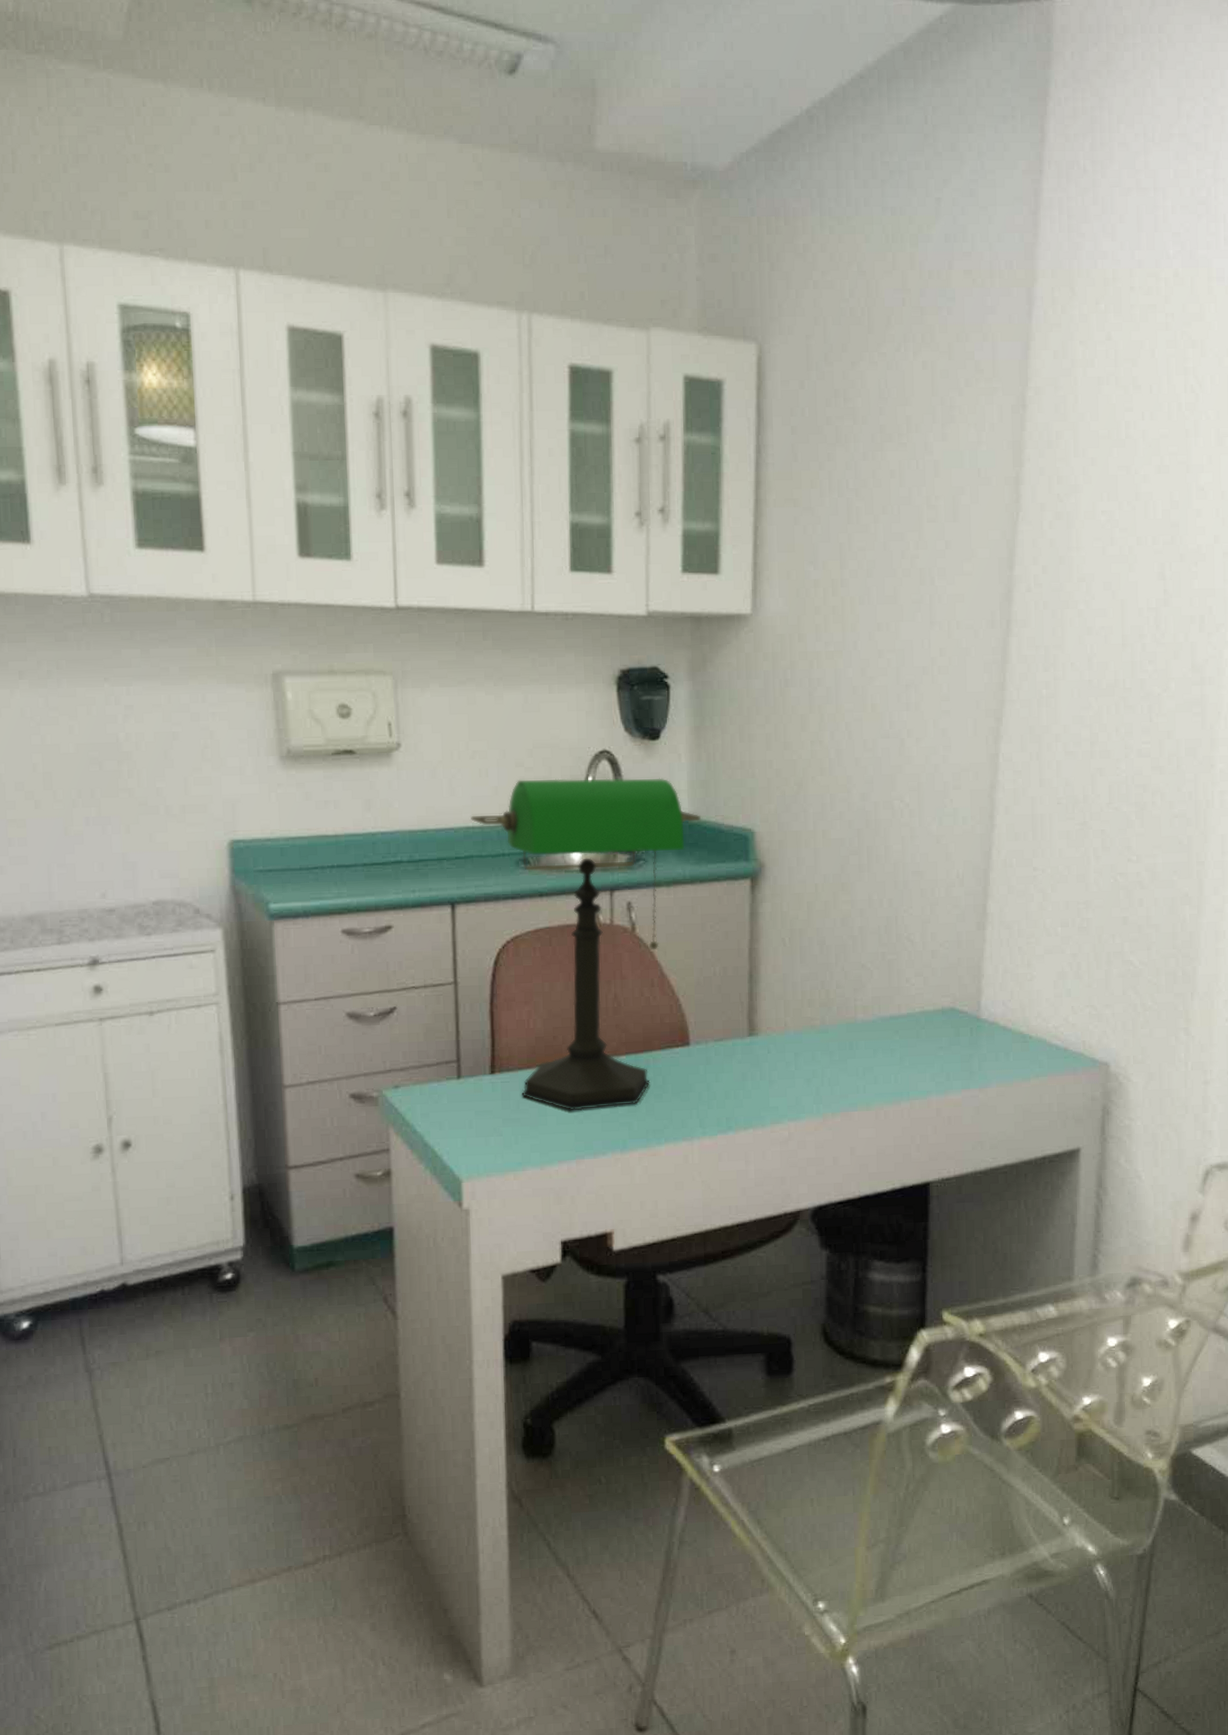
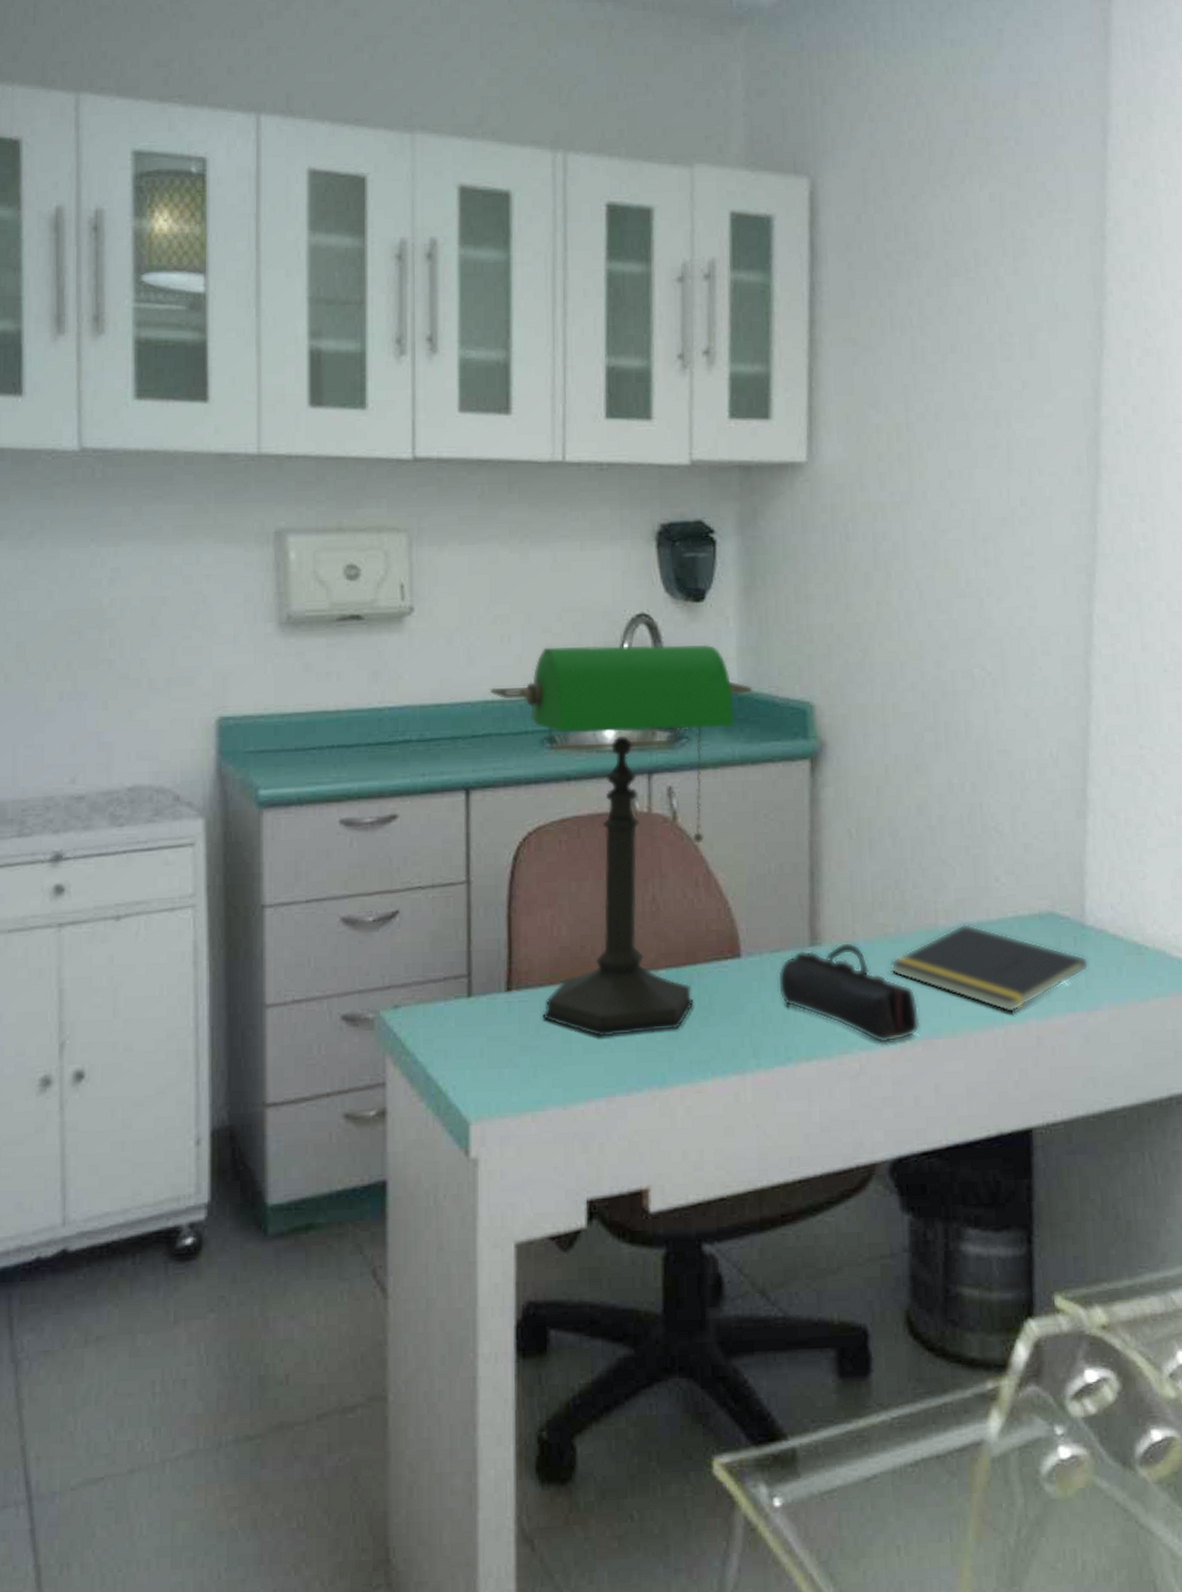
pencil case: none [720,1032,840,1115] -> present [777,941,920,1043]
notepad: none [816,1017,982,1090] -> present [890,923,1089,1013]

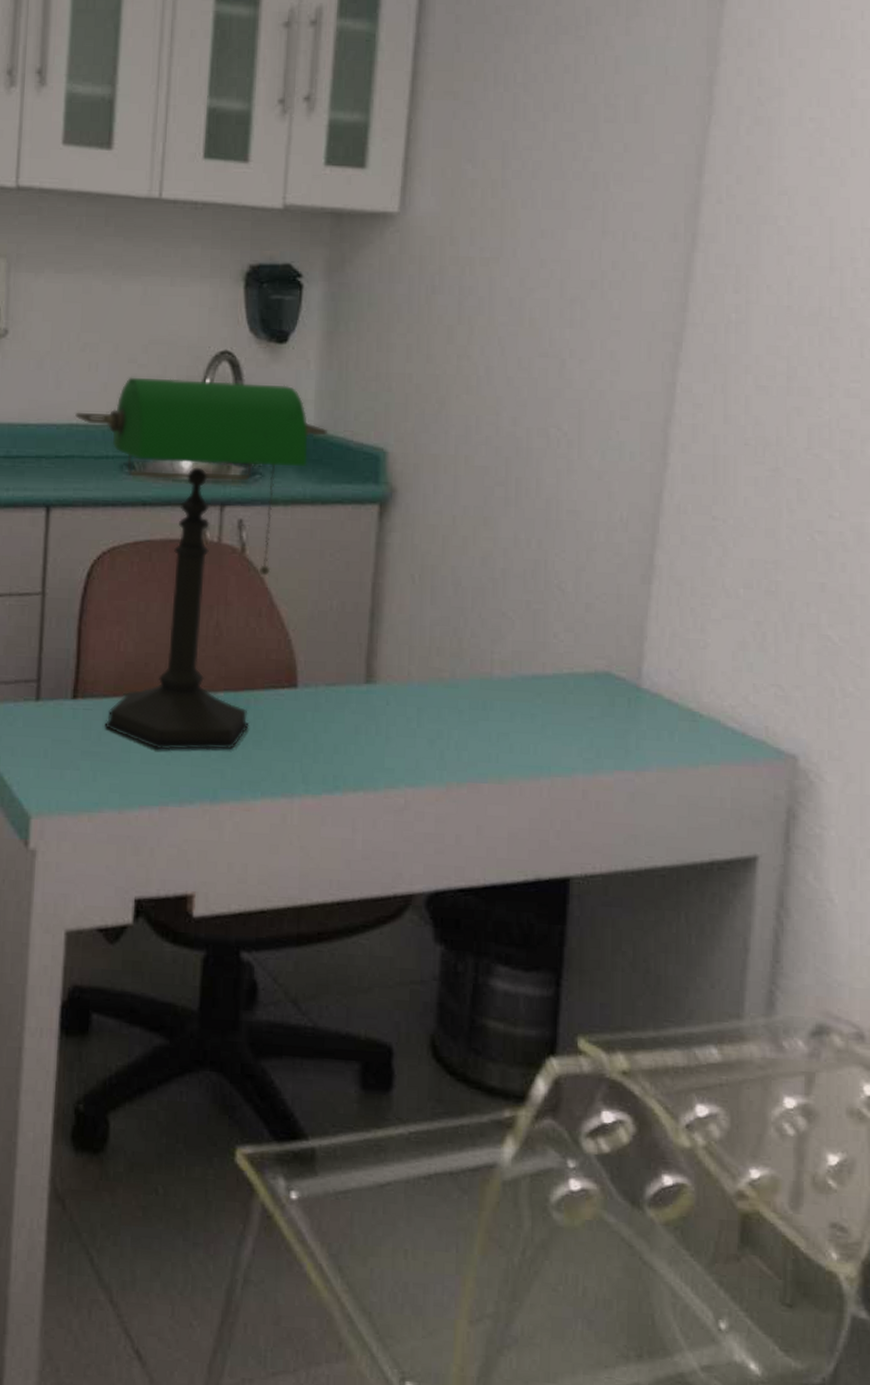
pencil case: present [777,941,920,1043] -> none [331,682,468,782]
notepad: present [890,923,1089,1013] -> none [443,675,641,766]

